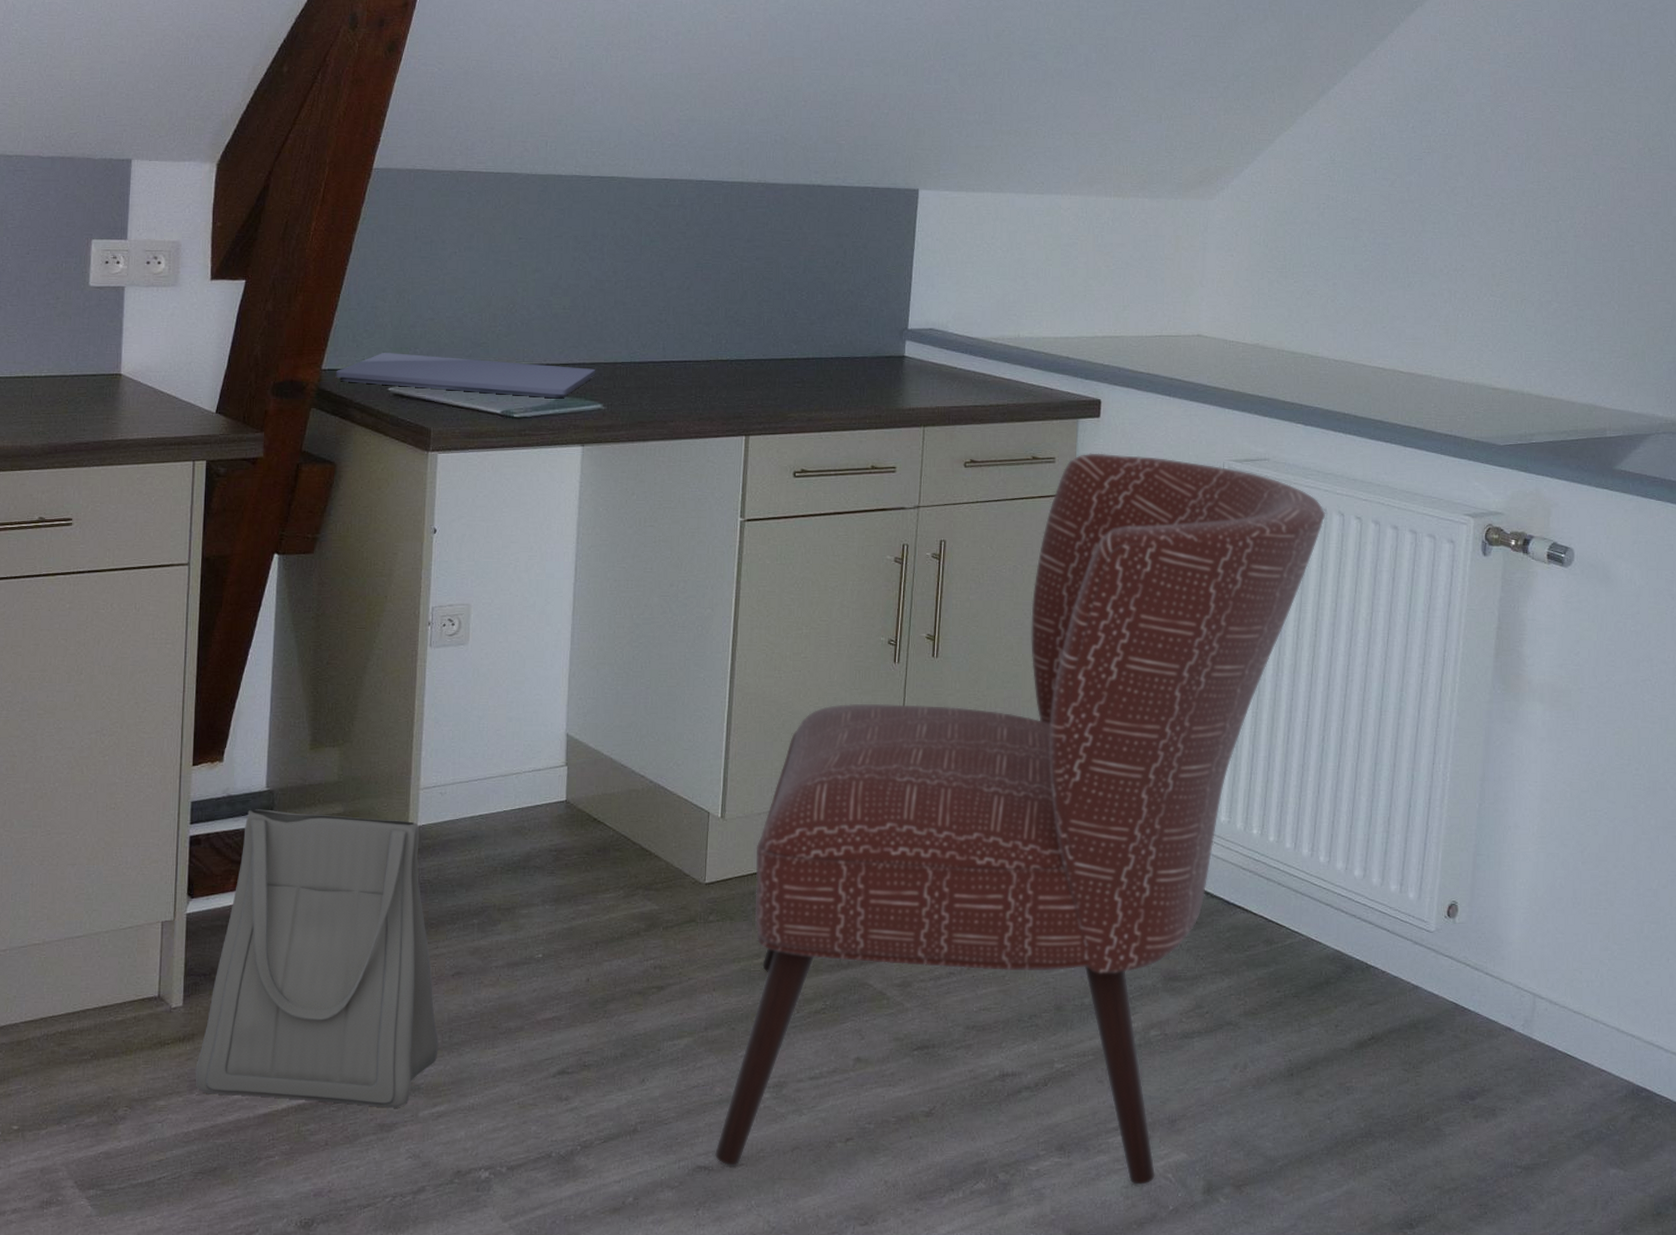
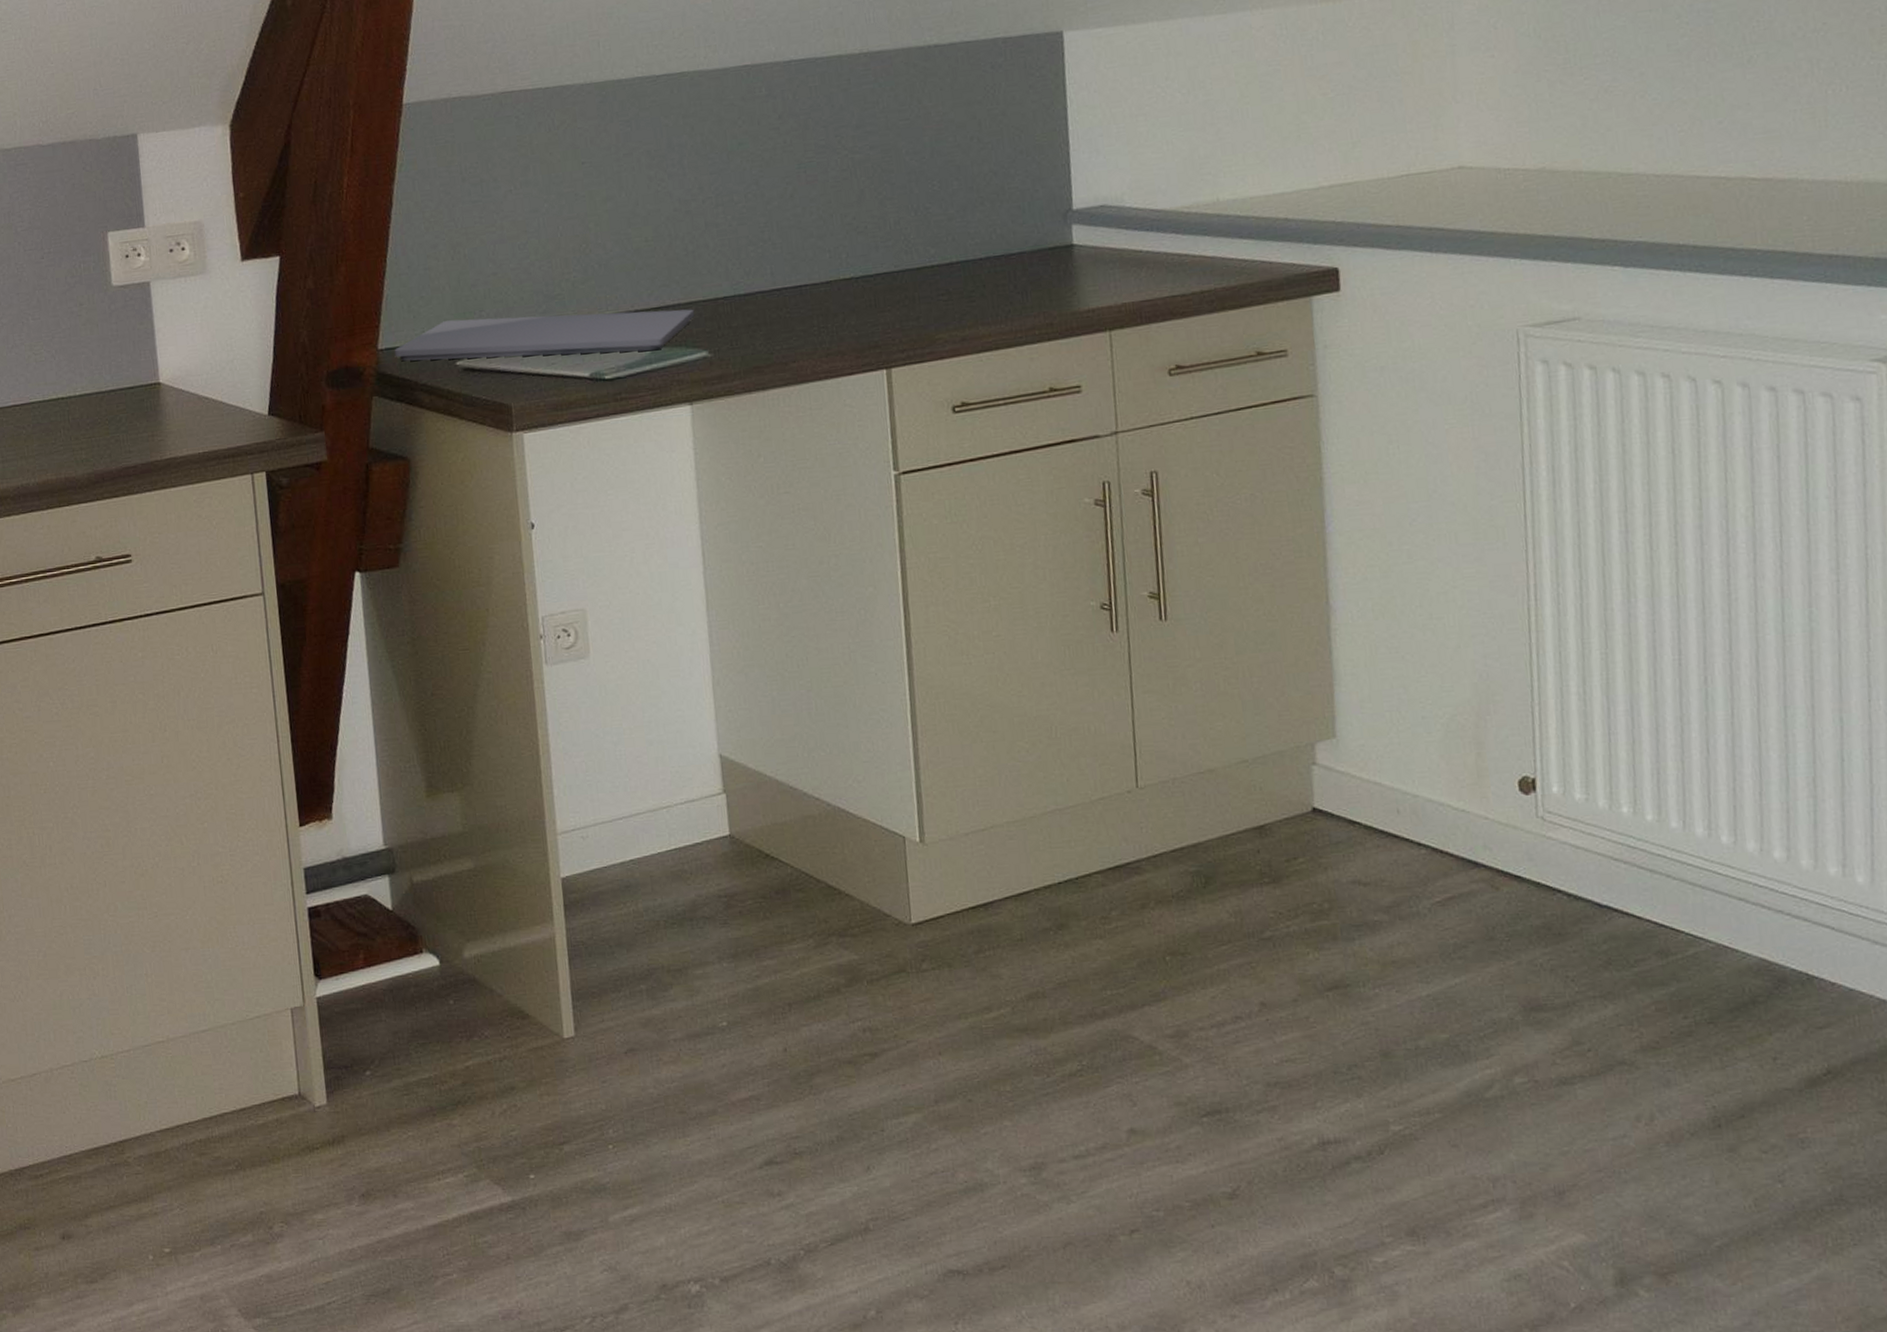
shopping bag: present [195,809,440,1108] -> none [350,871,622,1213]
chair: present [715,453,1326,1185] -> none [967,333,1670,1277]

